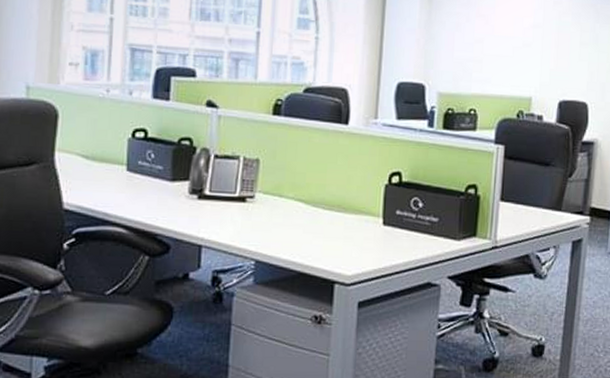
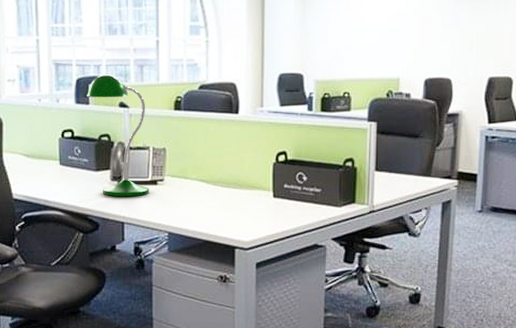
desk lamp: none [166,66,239,215] -> present [86,74,150,197]

